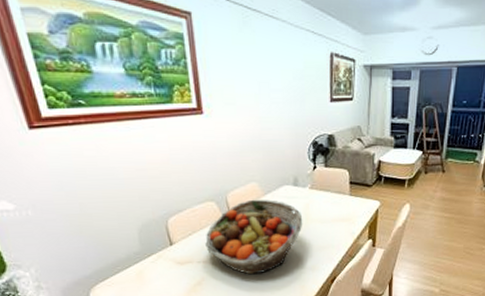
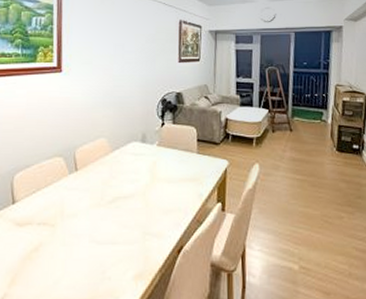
fruit basket: present [205,199,303,275] -> none [48,155,150,241]

